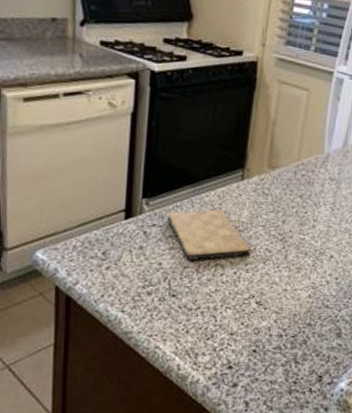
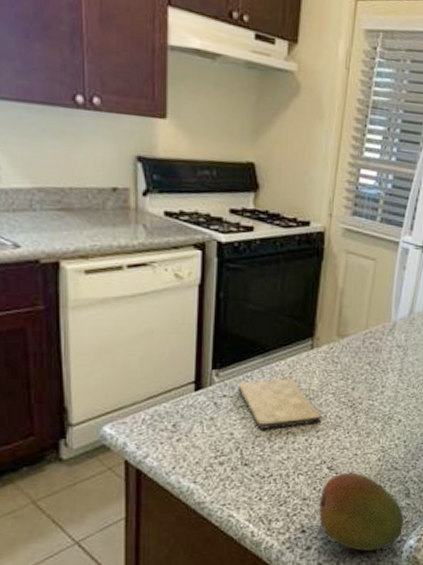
fruit: none [246,308,335,391] -> present [319,472,404,551]

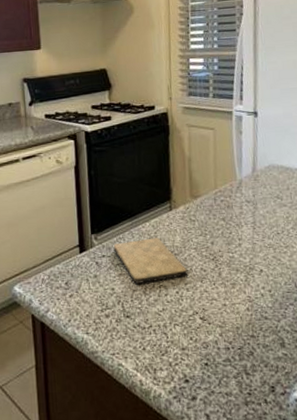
fruit: present [319,472,404,551] -> none [197,322,285,403]

